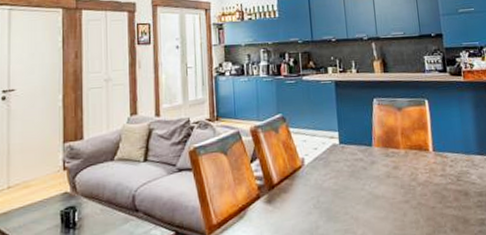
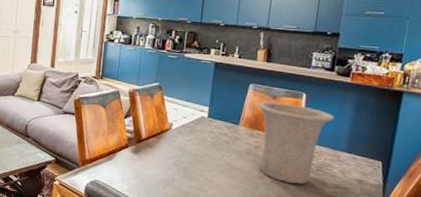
vase: none [385,113,459,202] -> present [257,101,334,184]

